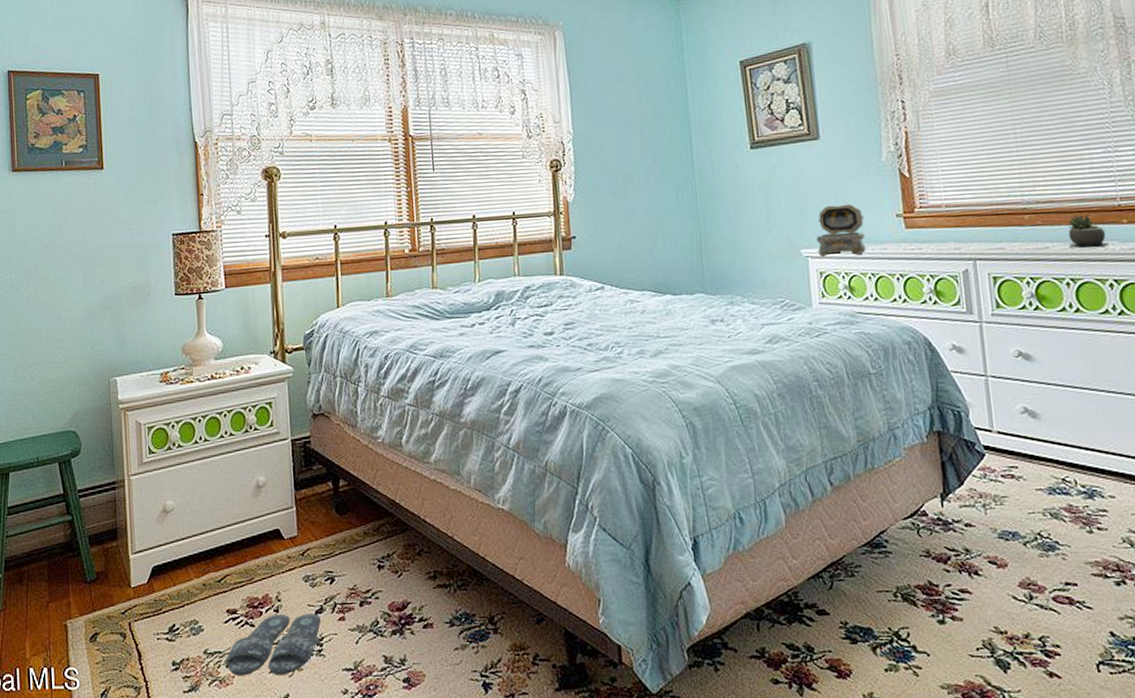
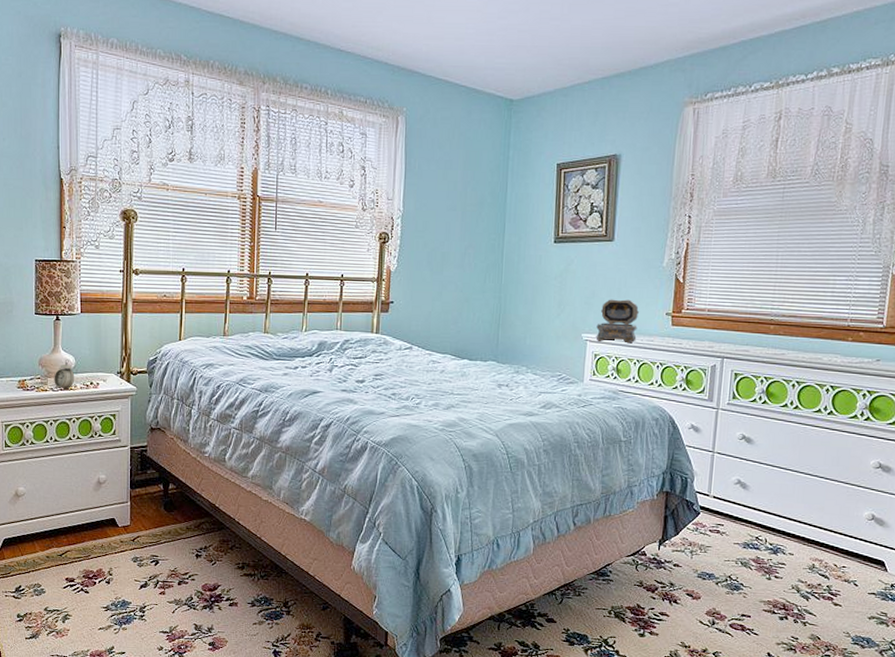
alarm clock: none [199,342,223,380] -> present [54,359,75,391]
slippers: present [227,613,321,676] -> none [63,584,144,632]
succulent plant: present [1068,214,1109,249] -> none [800,329,833,359]

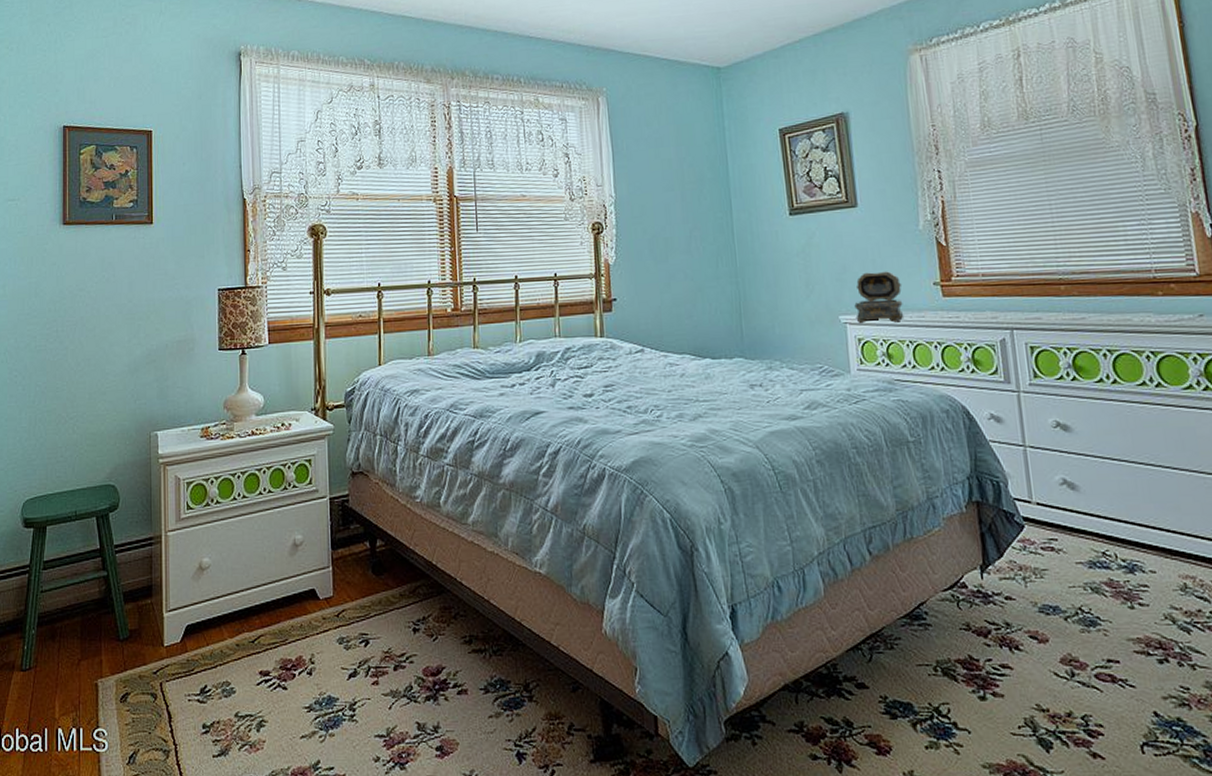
alarm clock: present [54,359,75,391] -> none [241,398,264,436]

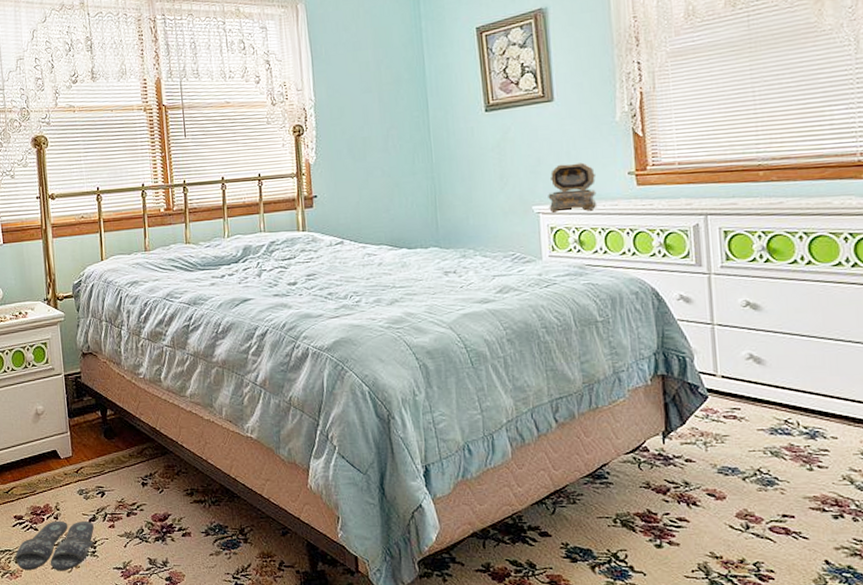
slippers: none [258,676,354,741] -> present [15,520,94,571]

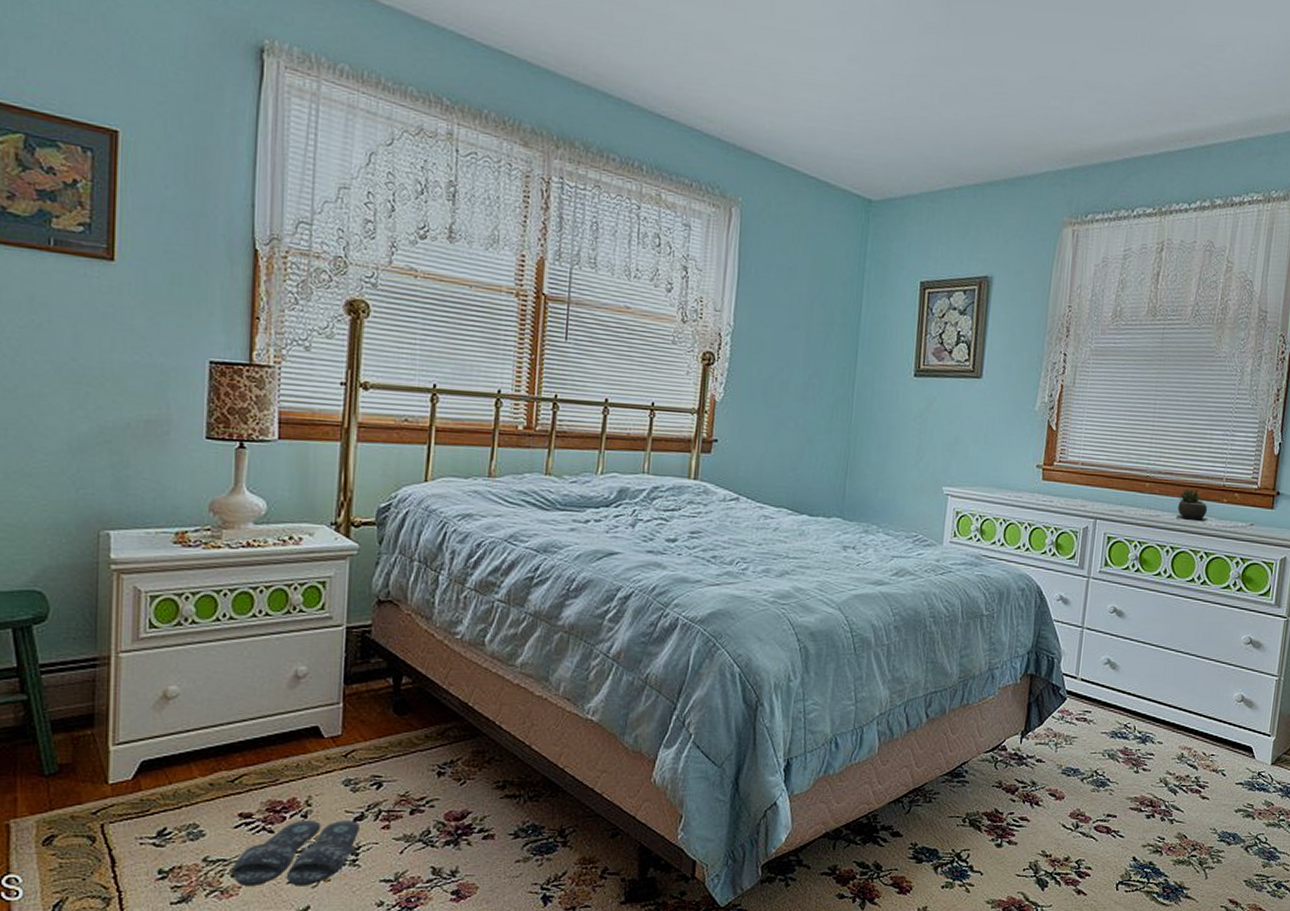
jewelry box: present [548,162,598,214] -> none [958,446,1008,500]
succulent plant: none [803,169,846,204] -> present [1175,489,1208,522]

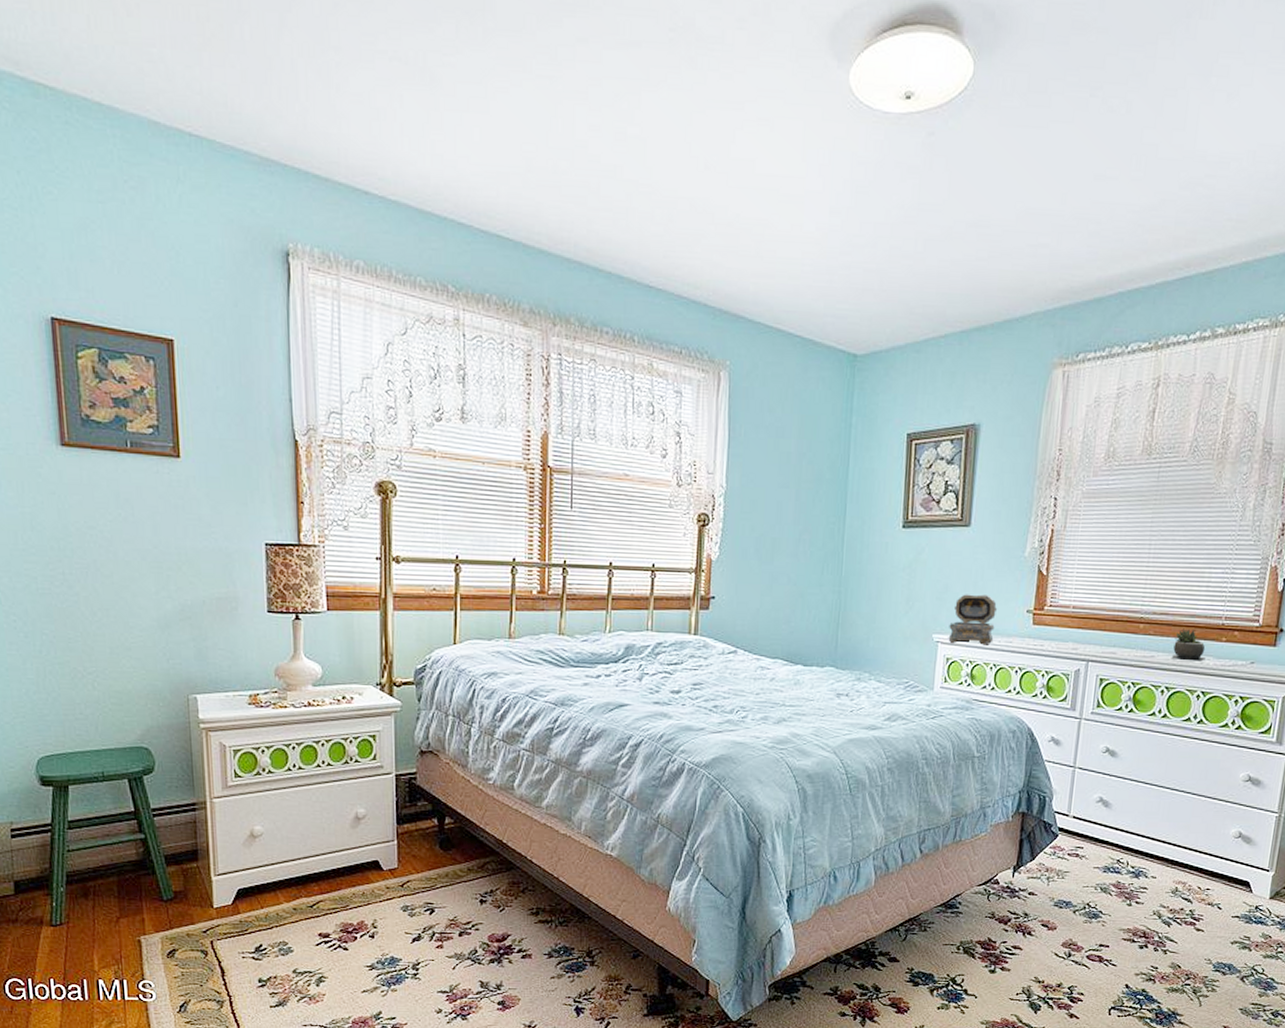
slippers: present [233,819,359,886] -> none [317,939,418,995]
jewelry box: none [958,446,1008,500] -> present [948,594,998,646]

